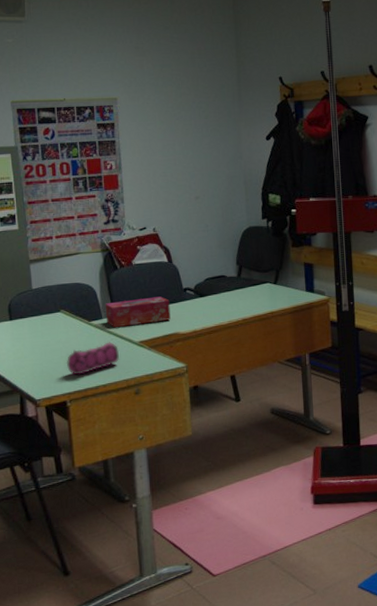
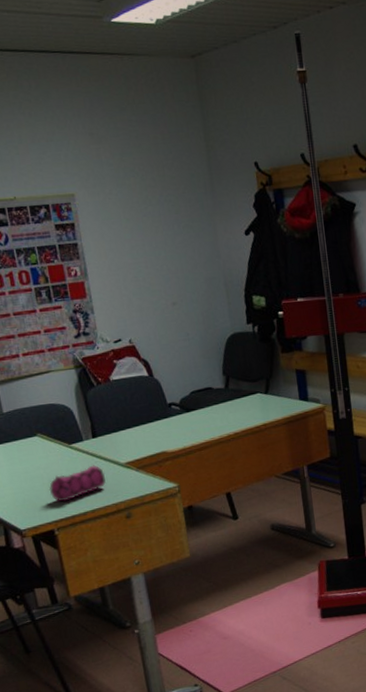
tissue box: present [105,296,171,328] -> none [84,414,157,450]

